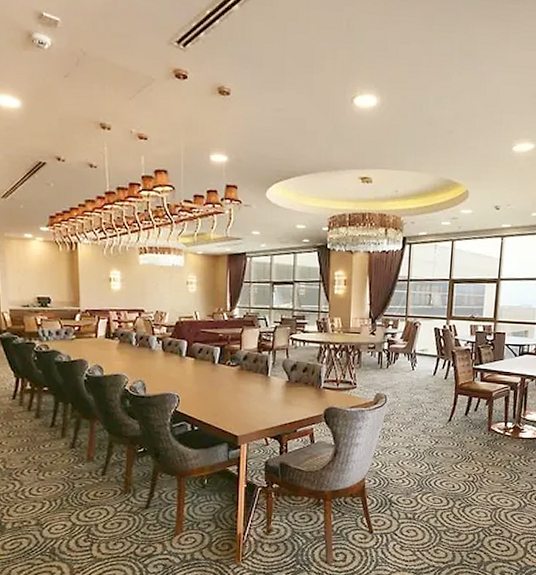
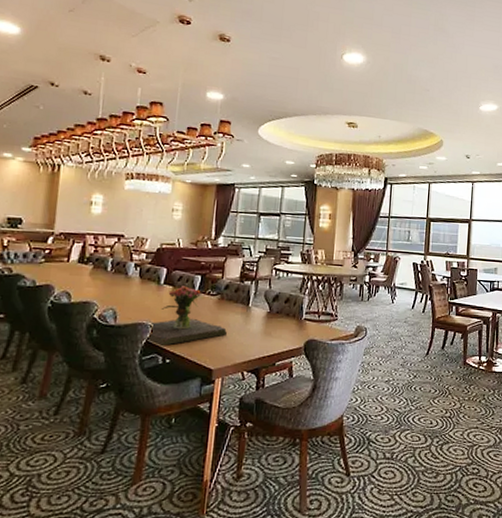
flower arrangement: none [174,357,248,414] -> present [146,286,227,346]

